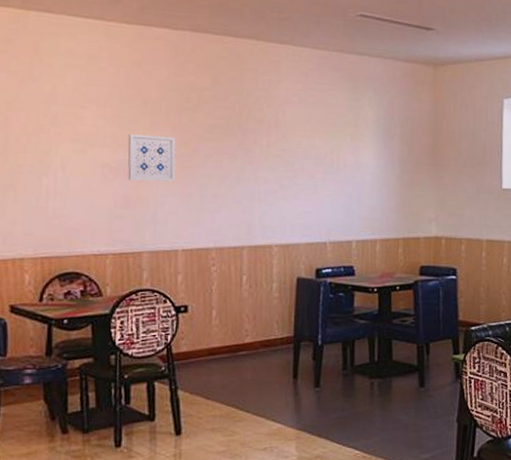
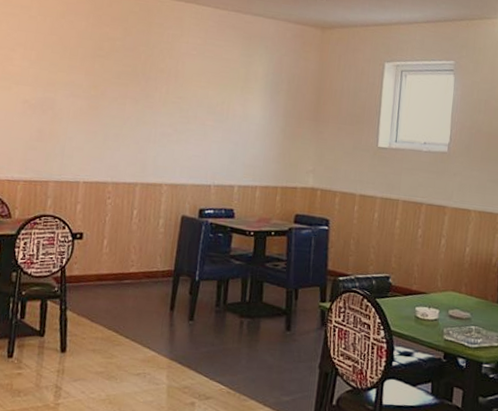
wall art: present [127,134,176,182] -> none [43,75,87,120]

